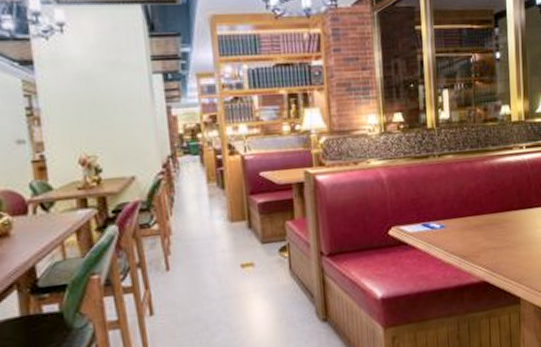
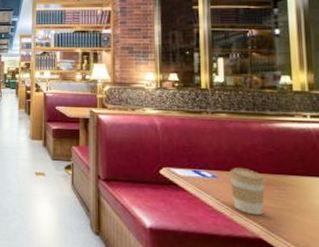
coffee cup: none [456,212,489,260] -> present [229,168,266,216]

